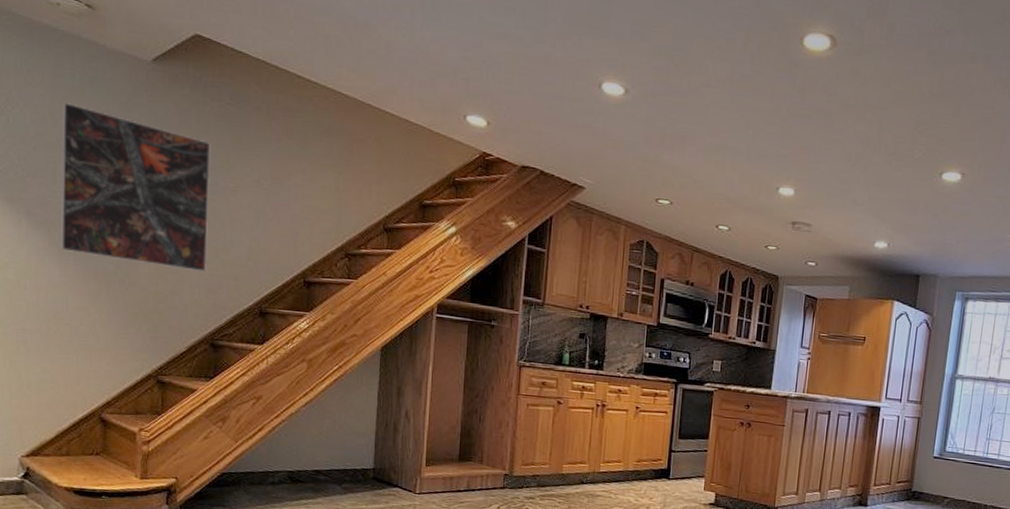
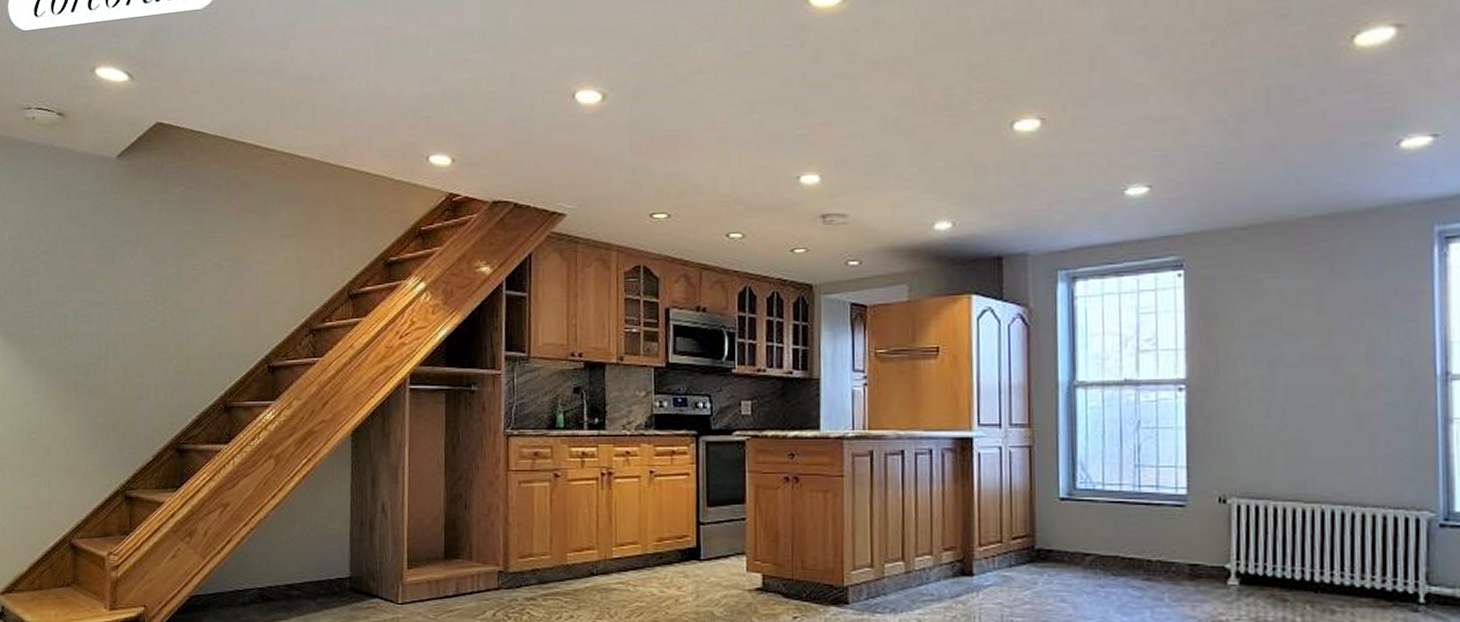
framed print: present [59,102,211,272] -> none [33,213,173,370]

